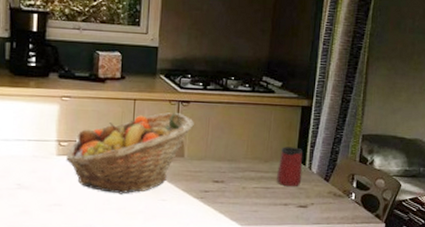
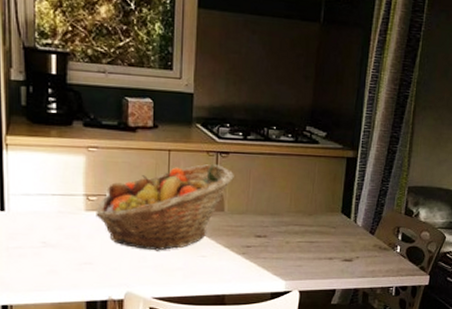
mug: present [277,147,303,187] -> none [321,199,348,241]

